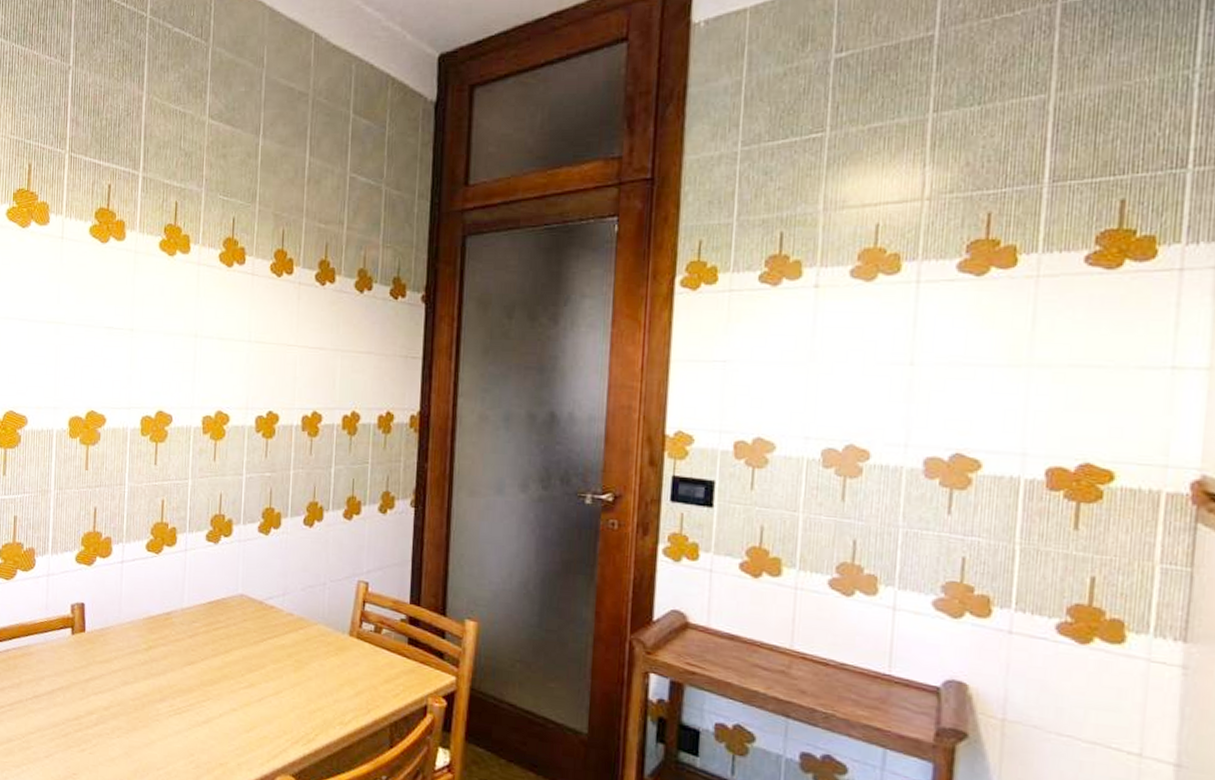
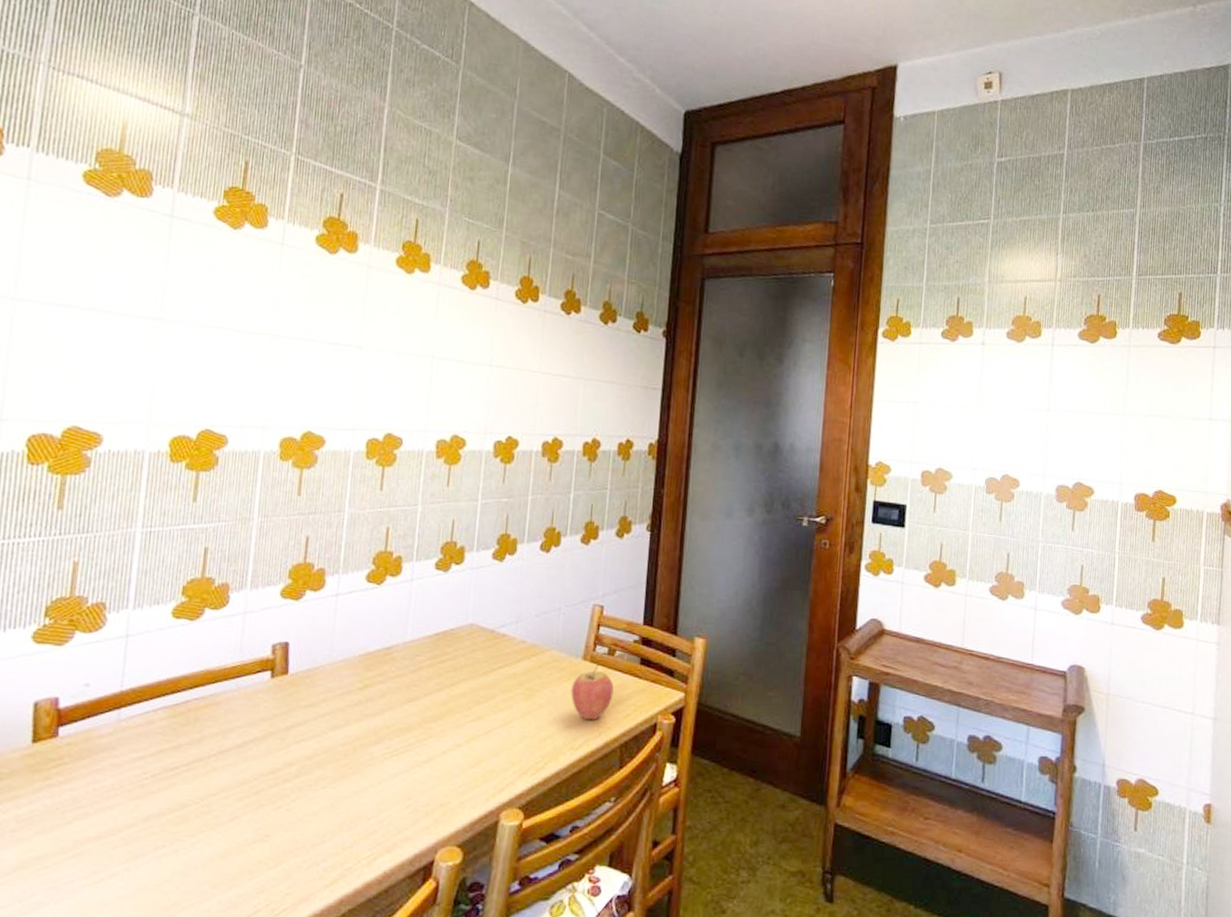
fruit: none [338,641,381,697] -> present [571,664,614,721]

